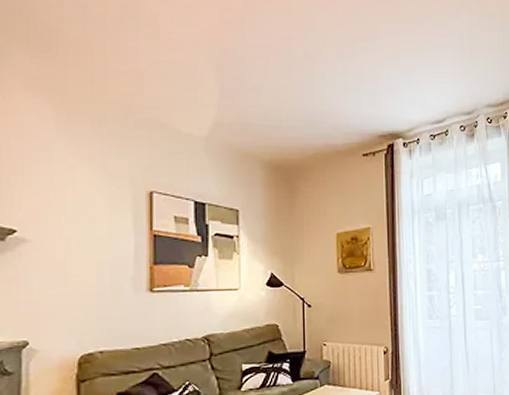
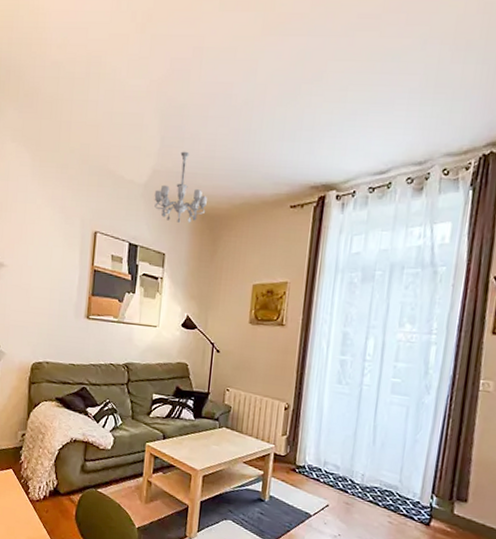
chandelier: none [219,102,279,177] -> present [154,151,207,224]

